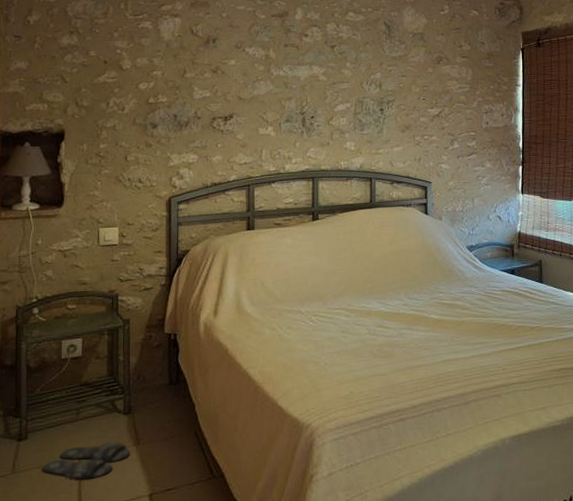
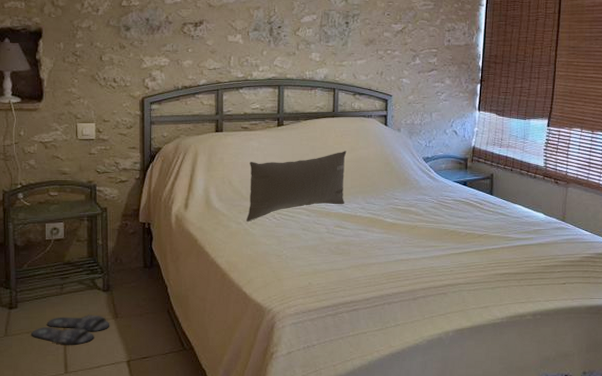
pillow: none [281,243,386,326] -> present [247,151,347,222]

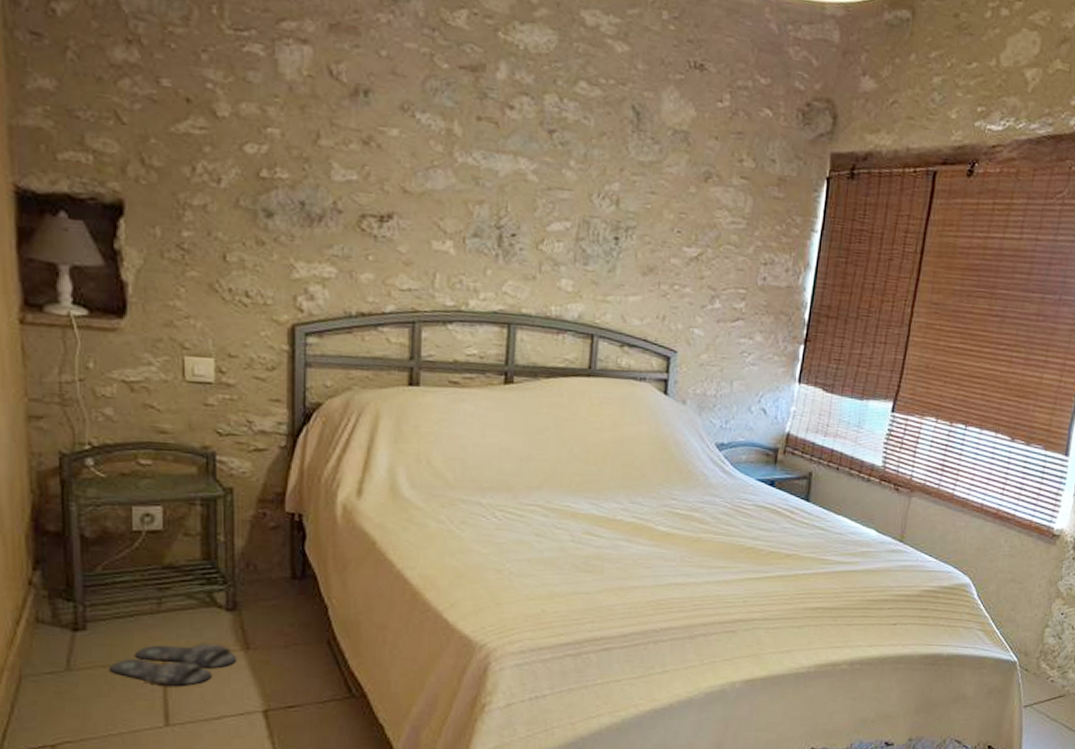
pillow: present [247,151,347,222] -> none [452,426,606,520]

